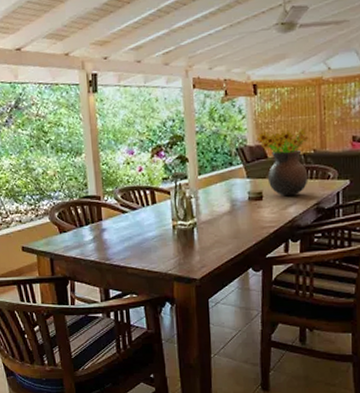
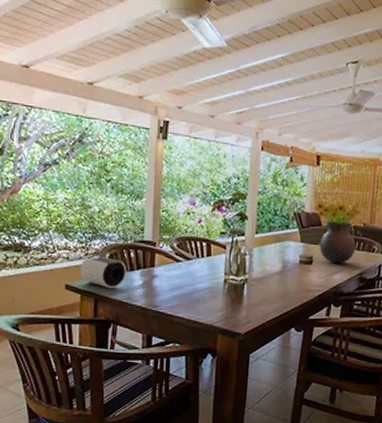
speaker: none [33,216,77,247] -> present [80,257,127,289]

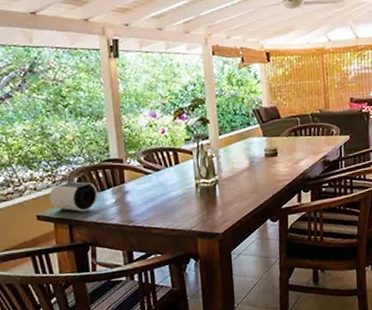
flower arrangement: present [314,199,360,264] -> none [271,91,316,152]

